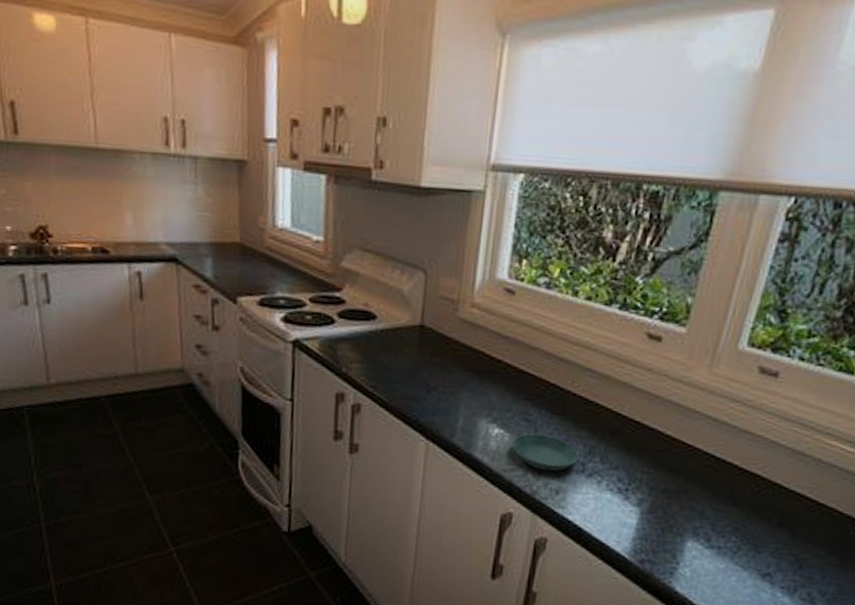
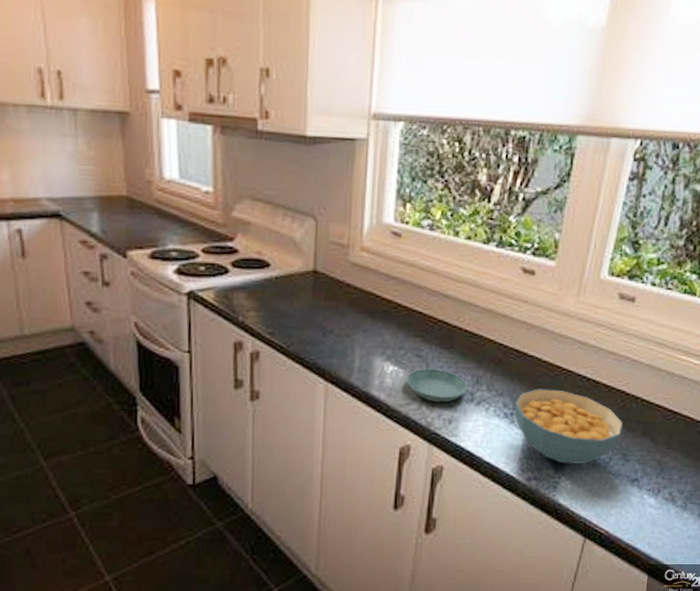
cereal bowl: none [630,465,757,551] -> present [514,389,624,464]

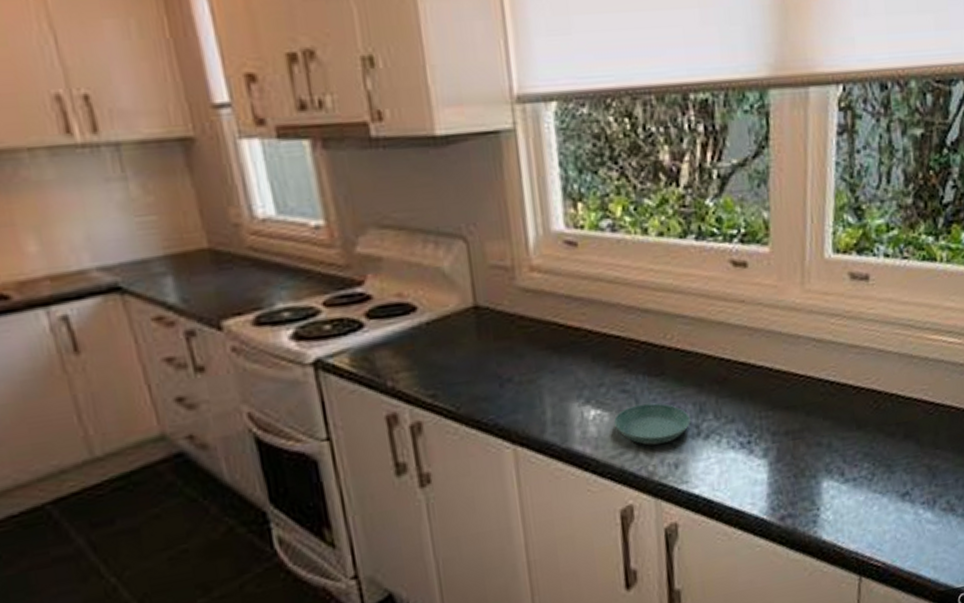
cereal bowl: present [514,389,624,464] -> none [750,402,881,492]

